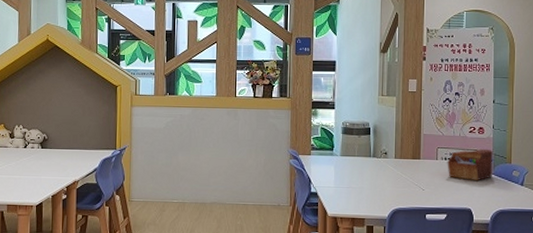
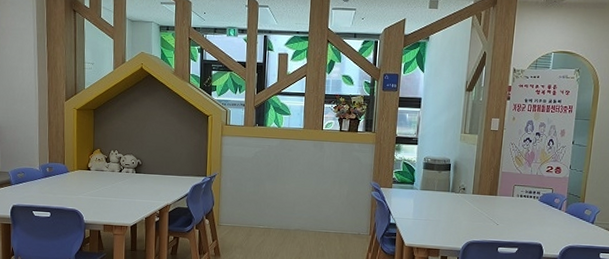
sewing box: present [447,148,492,180] -> none [522,187,567,218]

